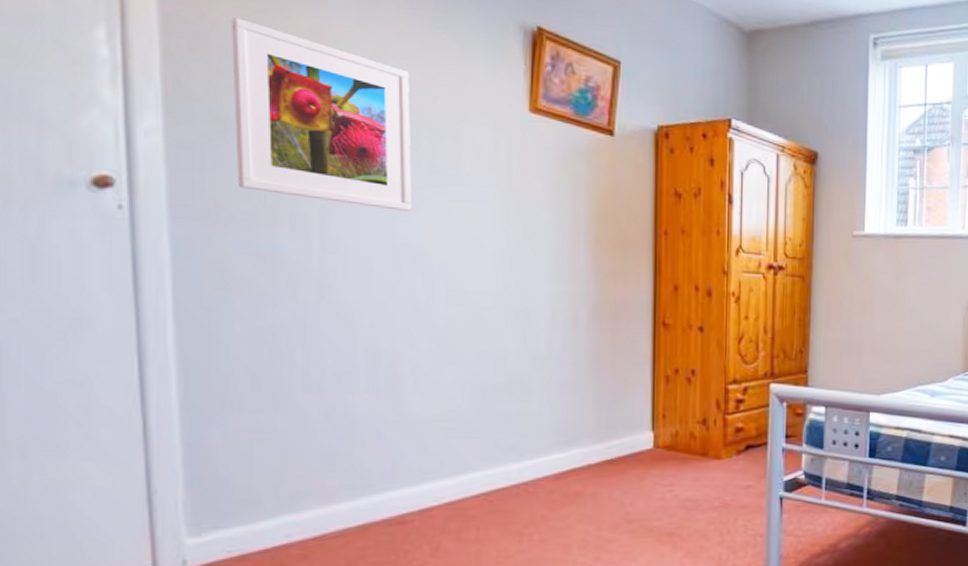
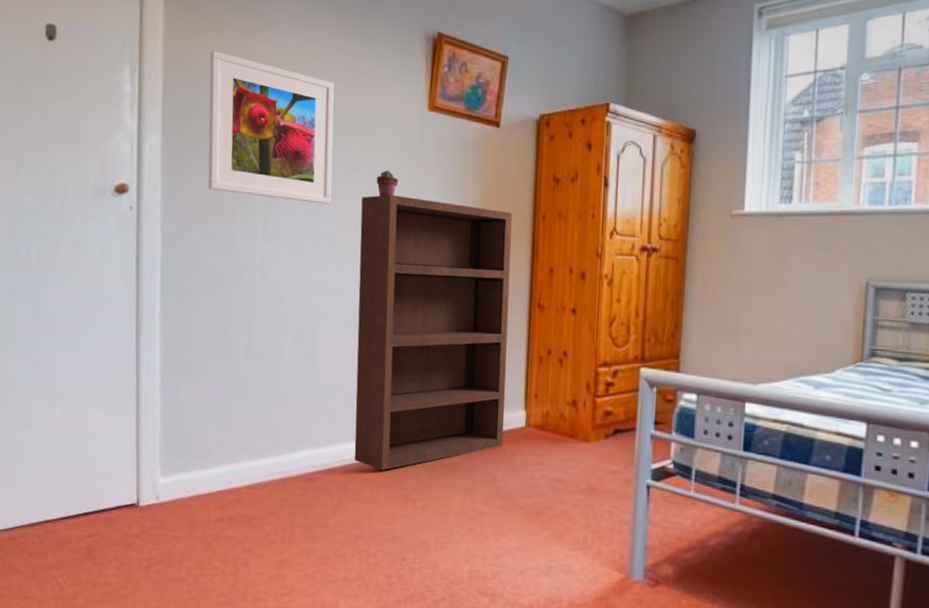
bookcase: none [451,202,632,506] -> present [354,194,512,471]
potted succulent: none [469,175,496,205] -> present [376,170,399,196]

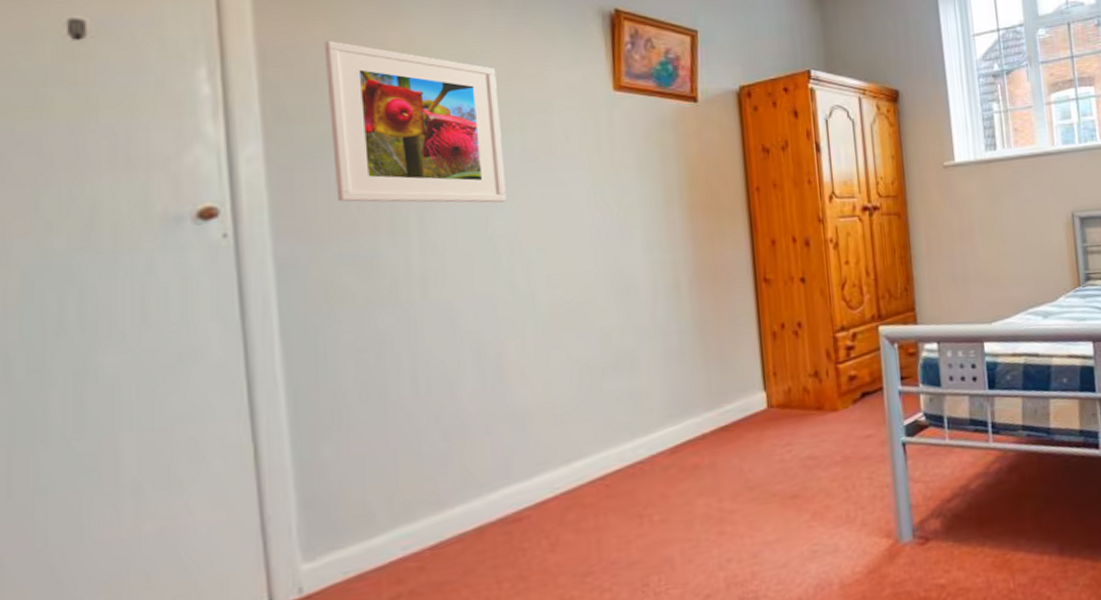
bookcase: present [354,194,512,471] -> none [545,183,746,491]
potted succulent: present [376,170,399,196] -> none [560,157,588,187]

